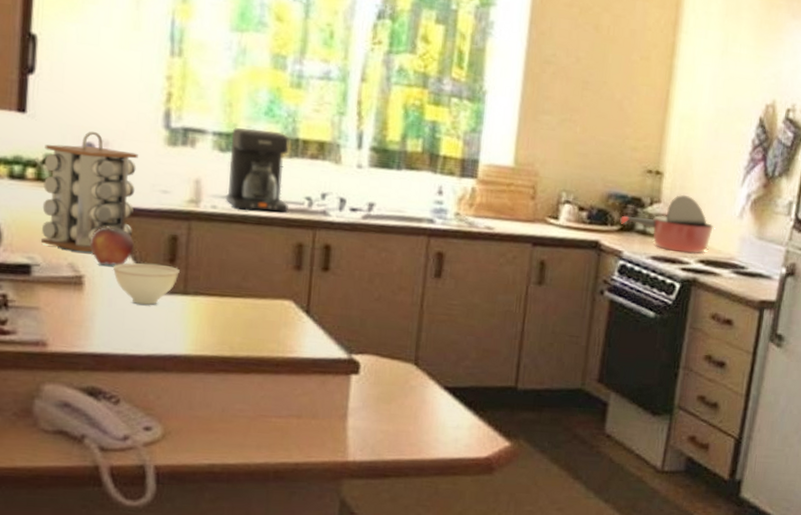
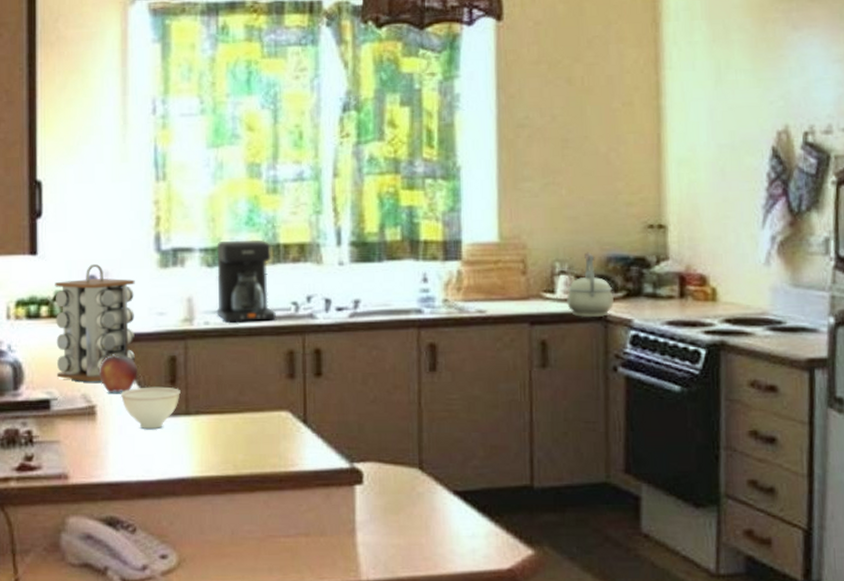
kettle: none [568,186,610,247] -> present [567,252,614,318]
saucepan: present [620,194,713,254] -> none [625,247,736,314]

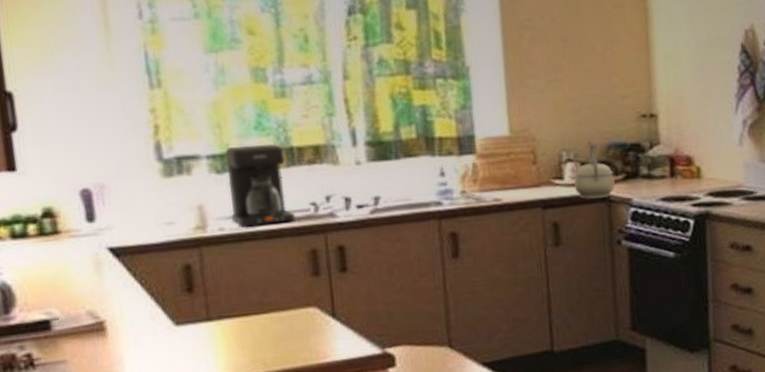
spice rack: present [54,263,135,382] -> none [41,176,145,299]
fruit: present [98,354,137,393] -> none [104,267,150,307]
bowl: present [121,386,181,429] -> none [132,295,200,339]

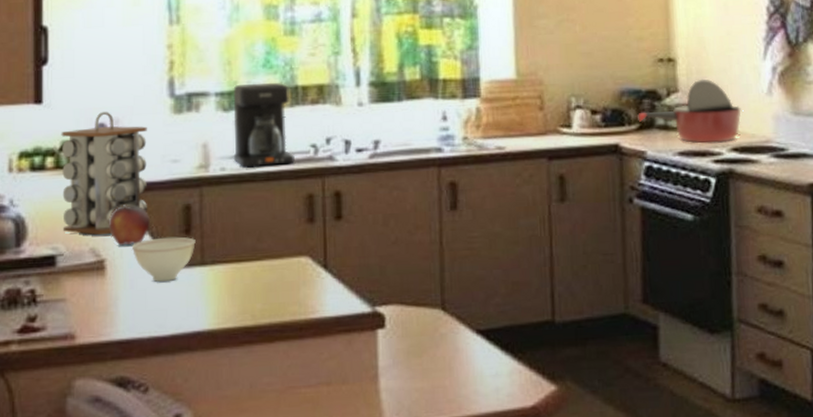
spice rack: none [41,176,145,299] -> present [61,111,147,236]
fruit: none [104,267,150,307] -> present [108,205,150,246]
bowl: none [132,295,200,339] -> present [132,236,196,282]
kettle: present [574,141,615,199] -> none [583,86,628,151]
saucepan: none [624,132,716,190] -> present [638,79,741,144]

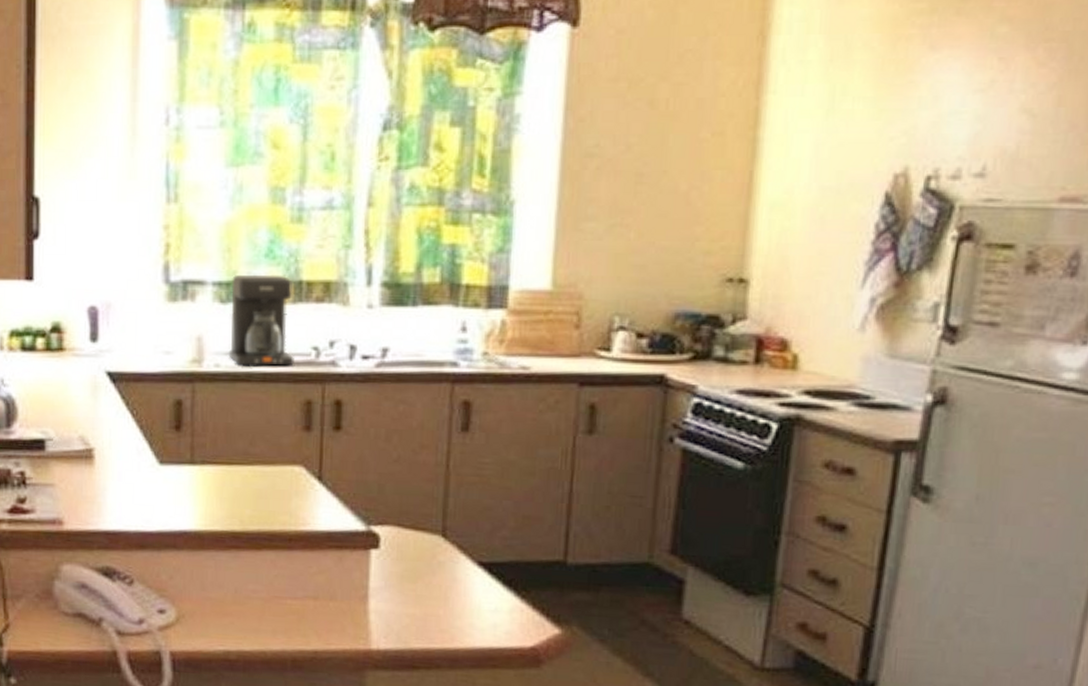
spice rack: present [61,111,147,236] -> none [52,293,140,424]
fruit: present [108,205,150,246] -> none [97,394,140,437]
bowl: present [132,236,196,282] -> none [121,431,186,477]
saucepan: present [638,79,741,144] -> none [692,306,823,384]

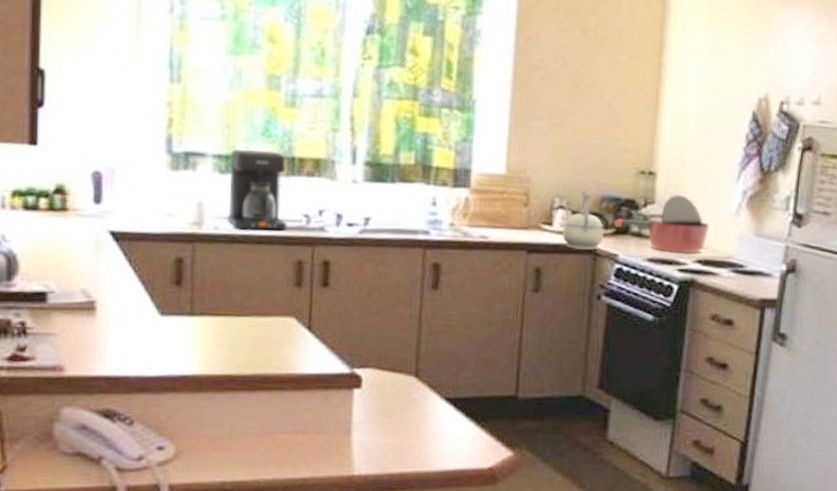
kettle: none [623,306,678,382] -> present [562,190,604,251]
saucepan: none [692,306,823,384] -> present [614,194,710,255]

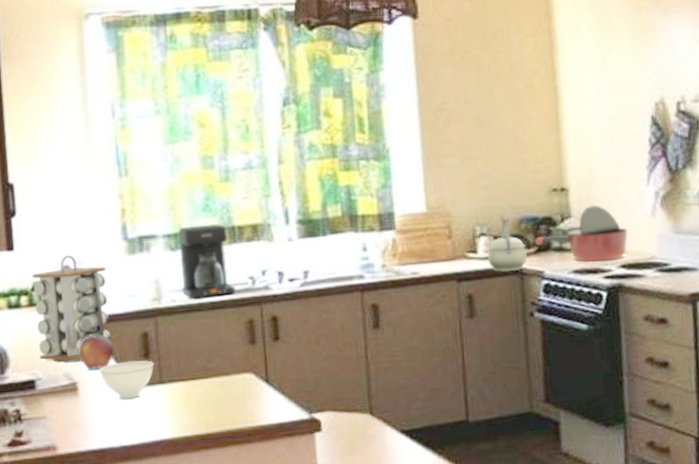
spice rack: none [54,159,143,278] -> present [32,254,111,362]
fruit: none [100,251,142,290] -> present [78,335,114,370]
bowl: none [123,285,186,327] -> present [100,360,154,399]

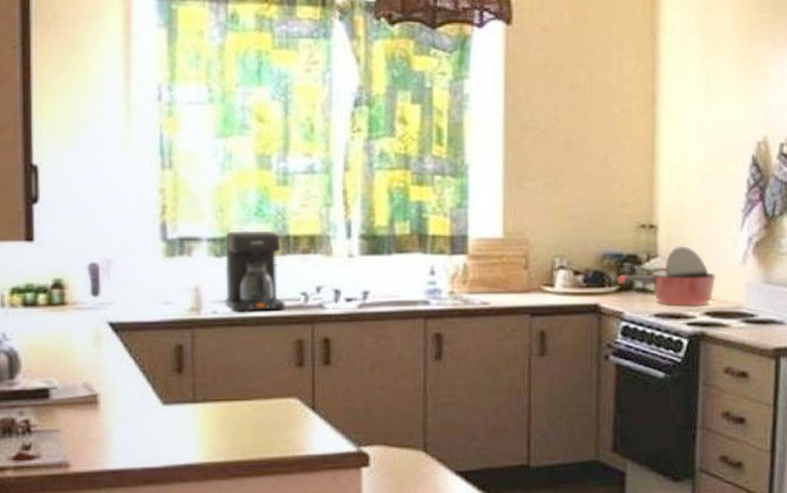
spice rack: present [32,254,111,362] -> none [53,251,140,371]
fruit: present [78,335,114,370] -> none [101,343,142,382]
bowl: present [100,360,154,399] -> none [125,375,187,417]
kettle: present [487,215,527,272] -> none [565,249,607,310]

